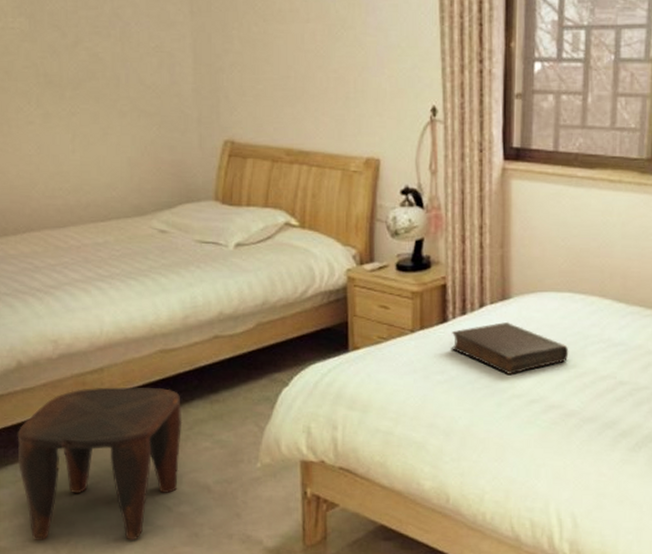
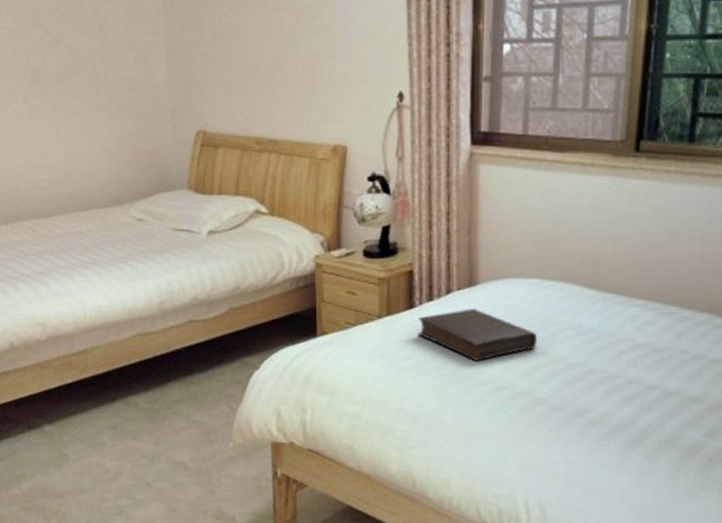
stool: present [17,386,183,542] -> none [10,368,160,513]

